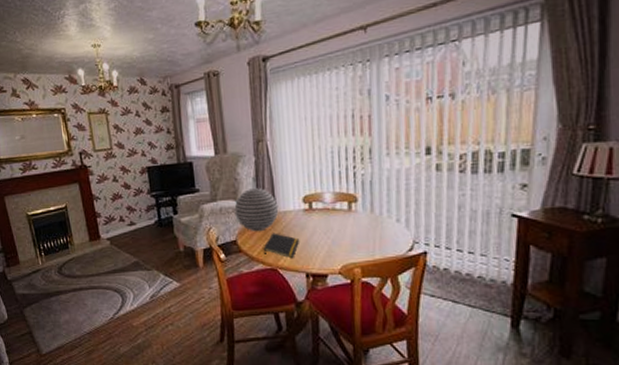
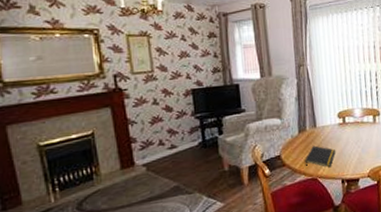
decorative ball: present [234,188,279,232] -> none [278,106,318,147]

